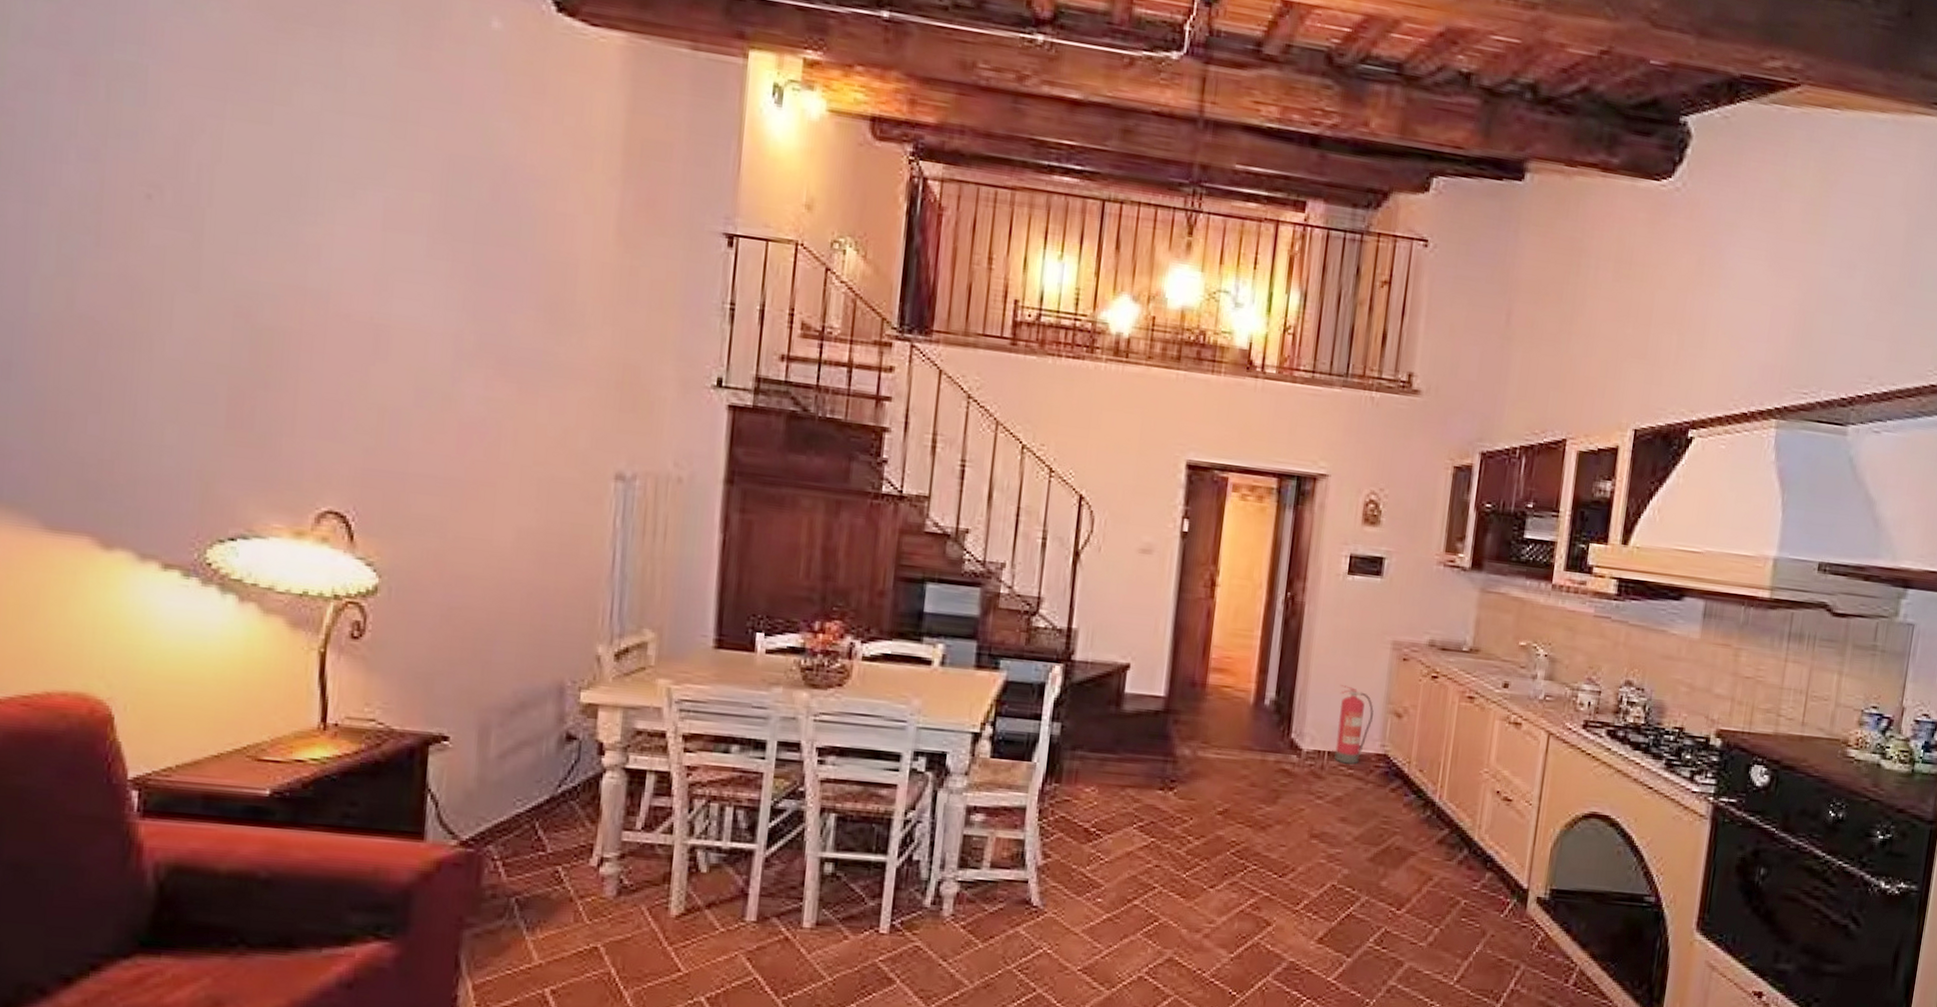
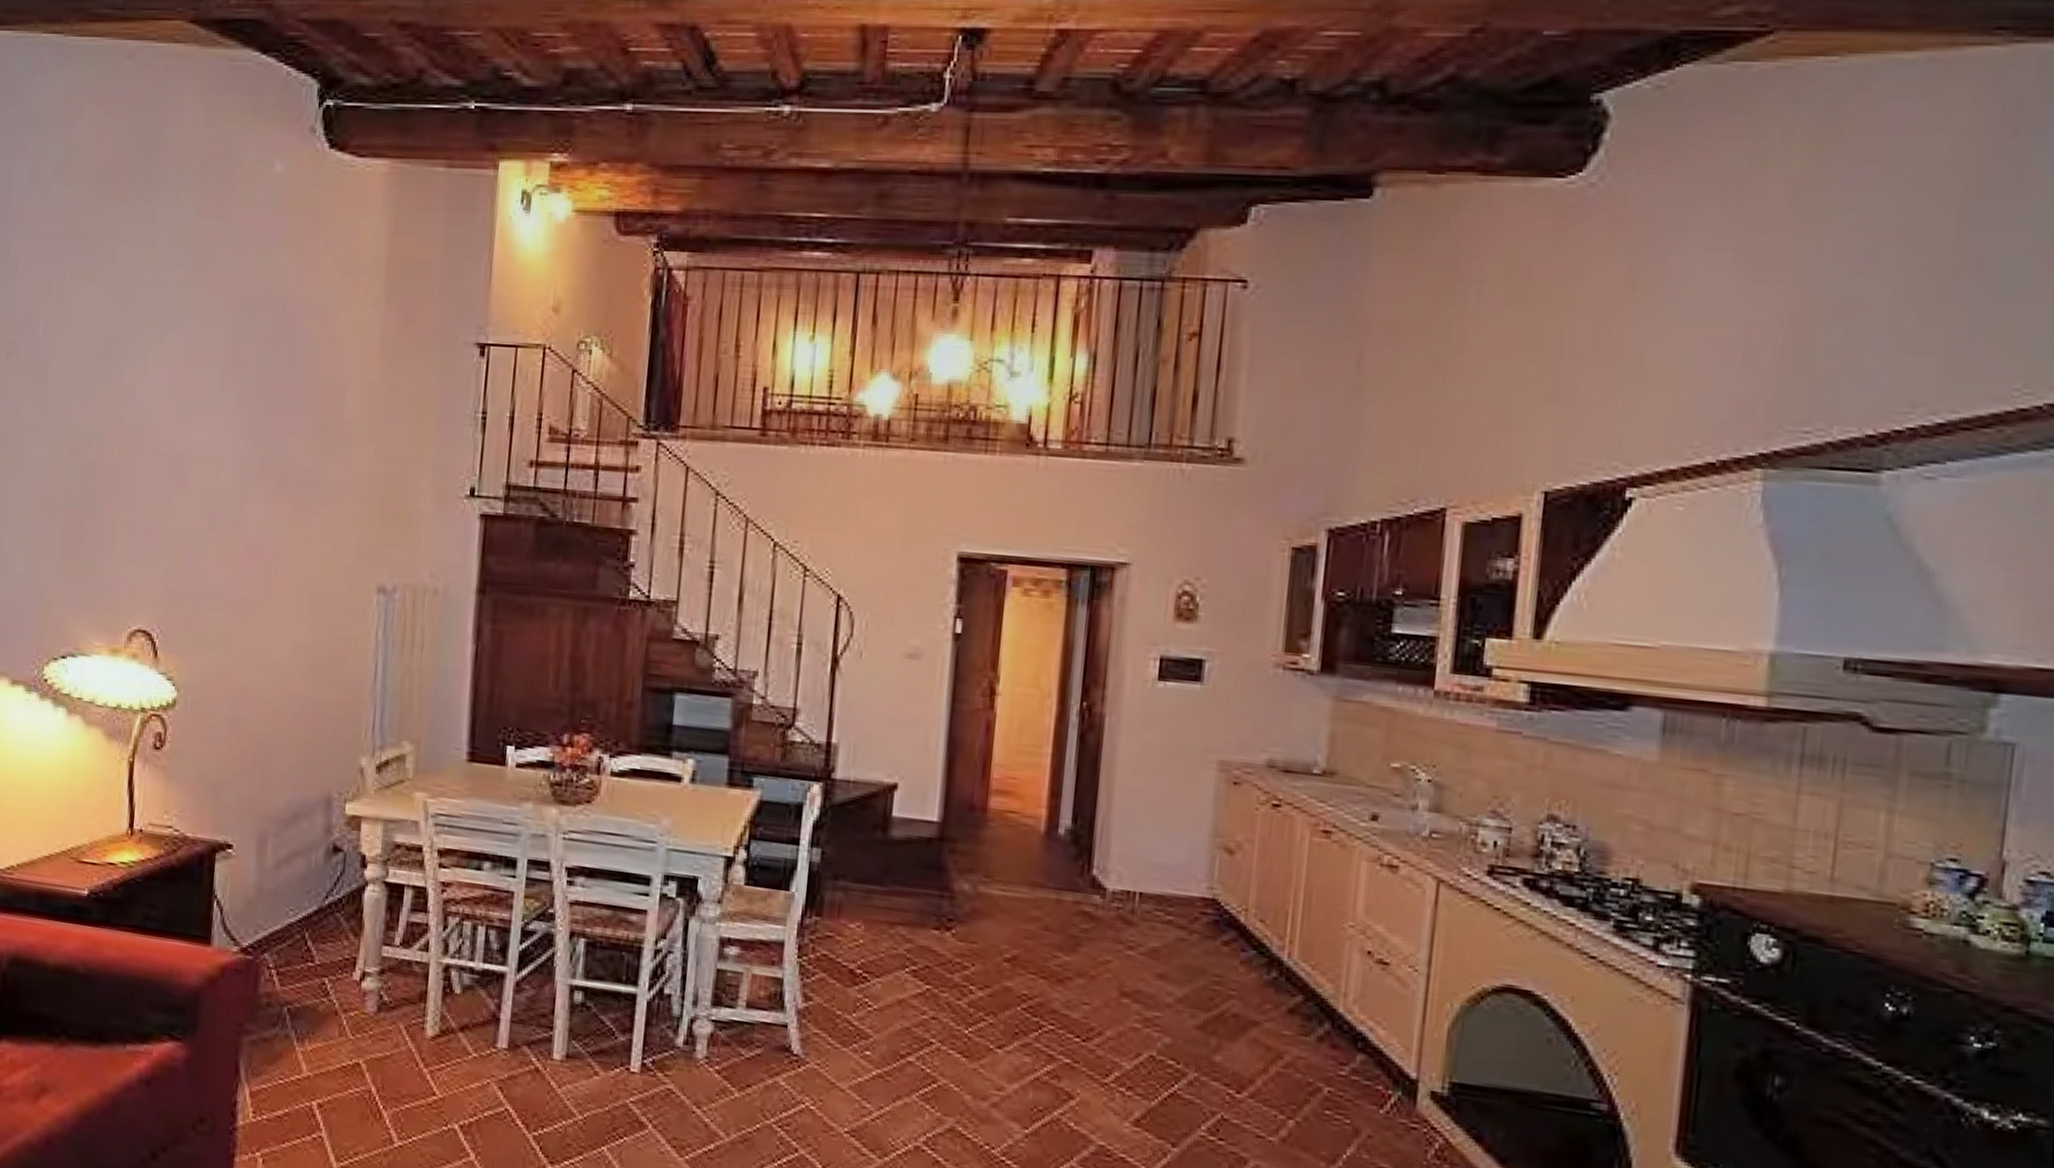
fire extinguisher: present [1334,685,1374,764] -> none [1148,812,1197,910]

